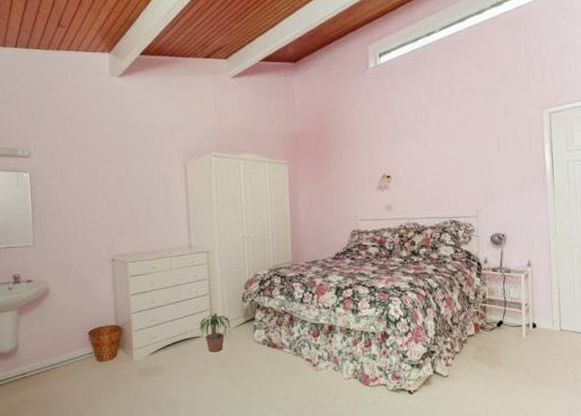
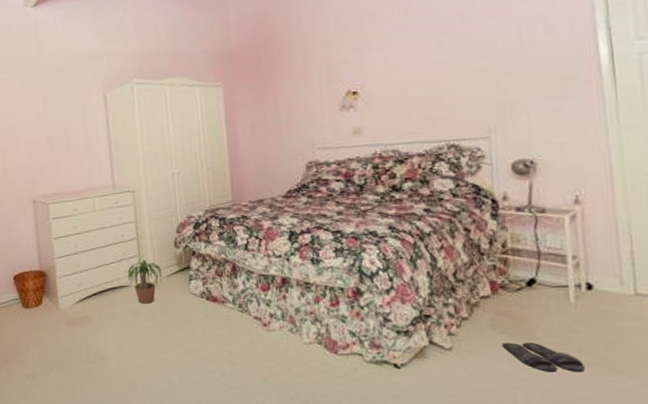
slippers: none [481,368,530,389] -> present [502,343,584,372]

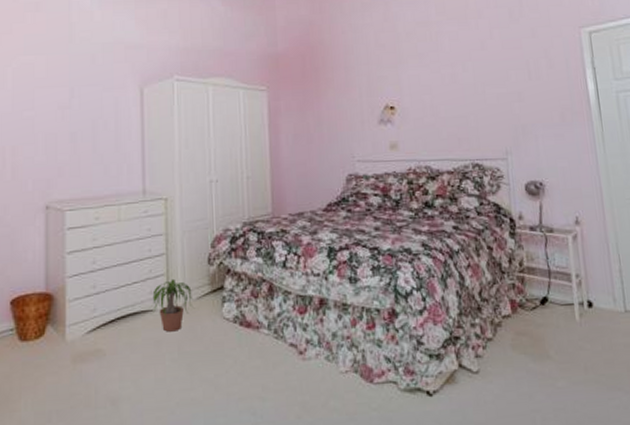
slippers: present [502,343,584,372] -> none [522,362,590,392]

